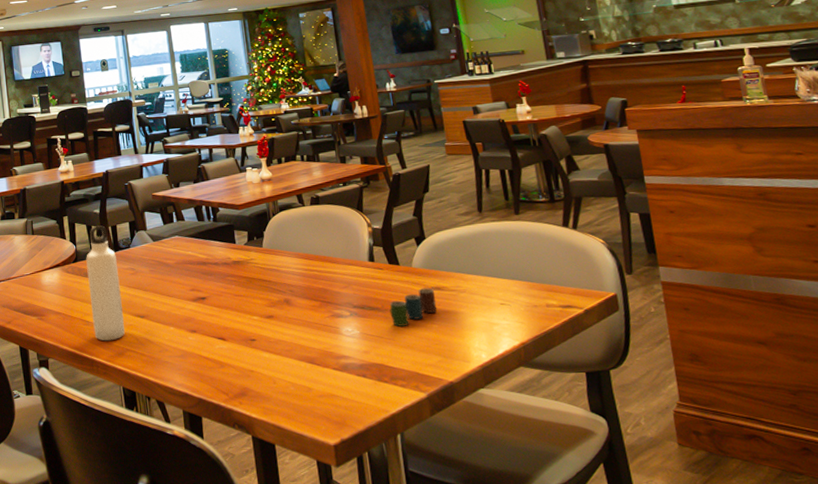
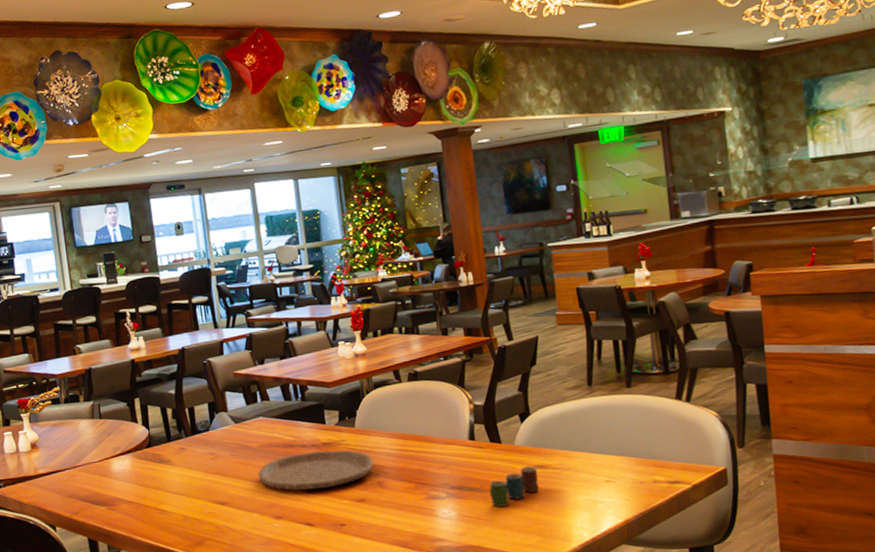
water bottle: present [86,225,125,341] -> none [160,407,204,531]
plate: none [174,268,281,306] -> present [258,450,374,491]

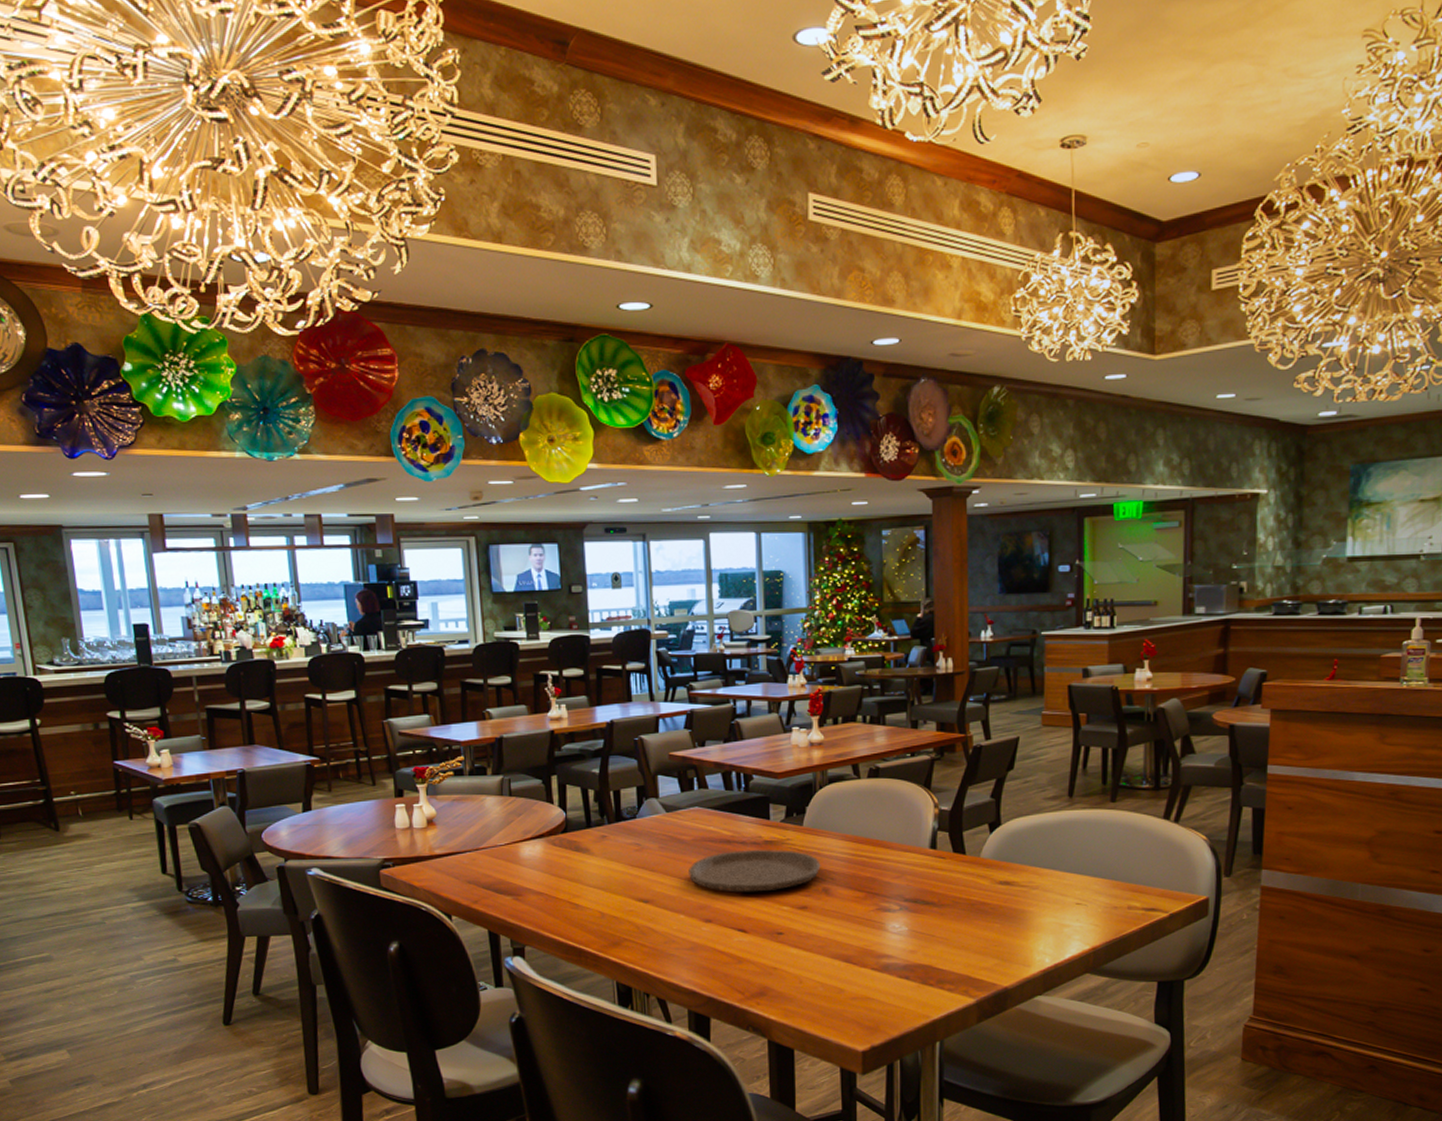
cup: present [489,466,540,507] -> none [947,882,1003,924]

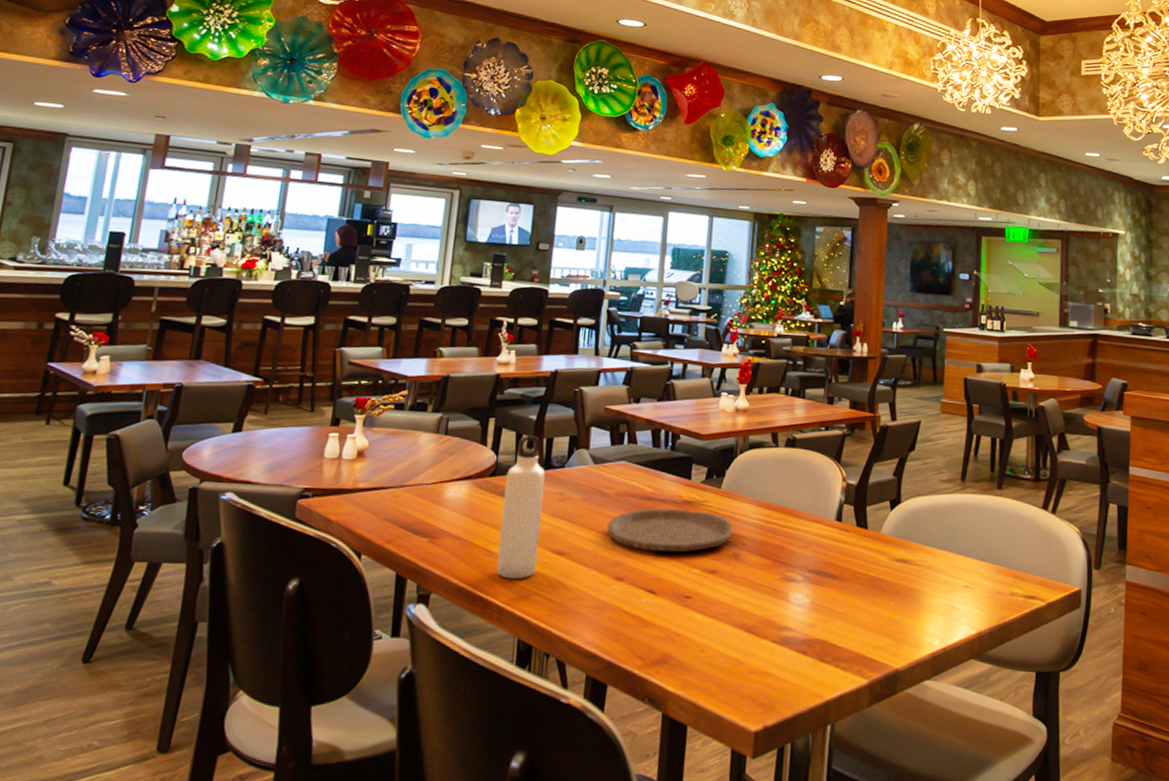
water bottle: none [578,789,623,929] -> present [496,435,545,580]

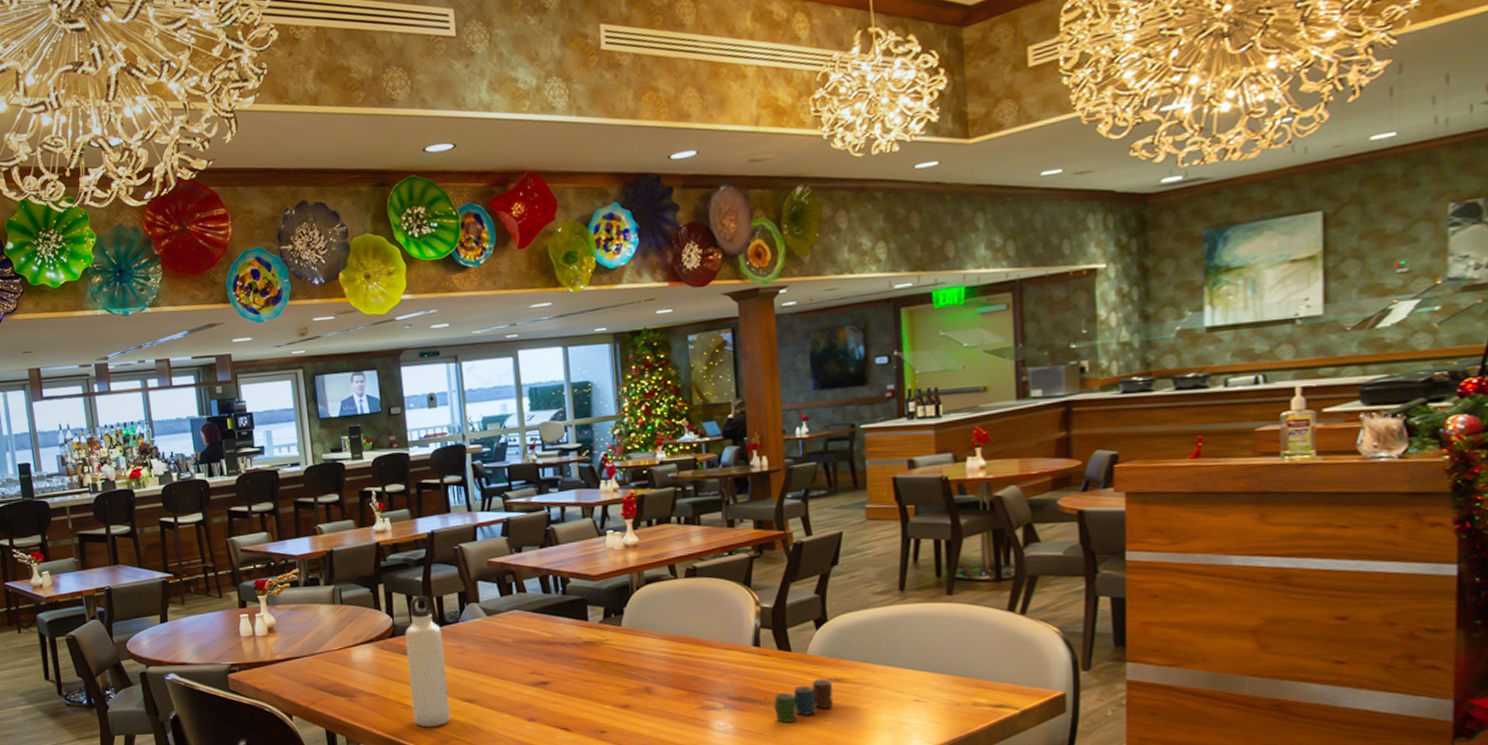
plate: present [607,508,734,553] -> none [511,650,641,692]
cup: none [847,558,899,600] -> present [774,679,834,722]

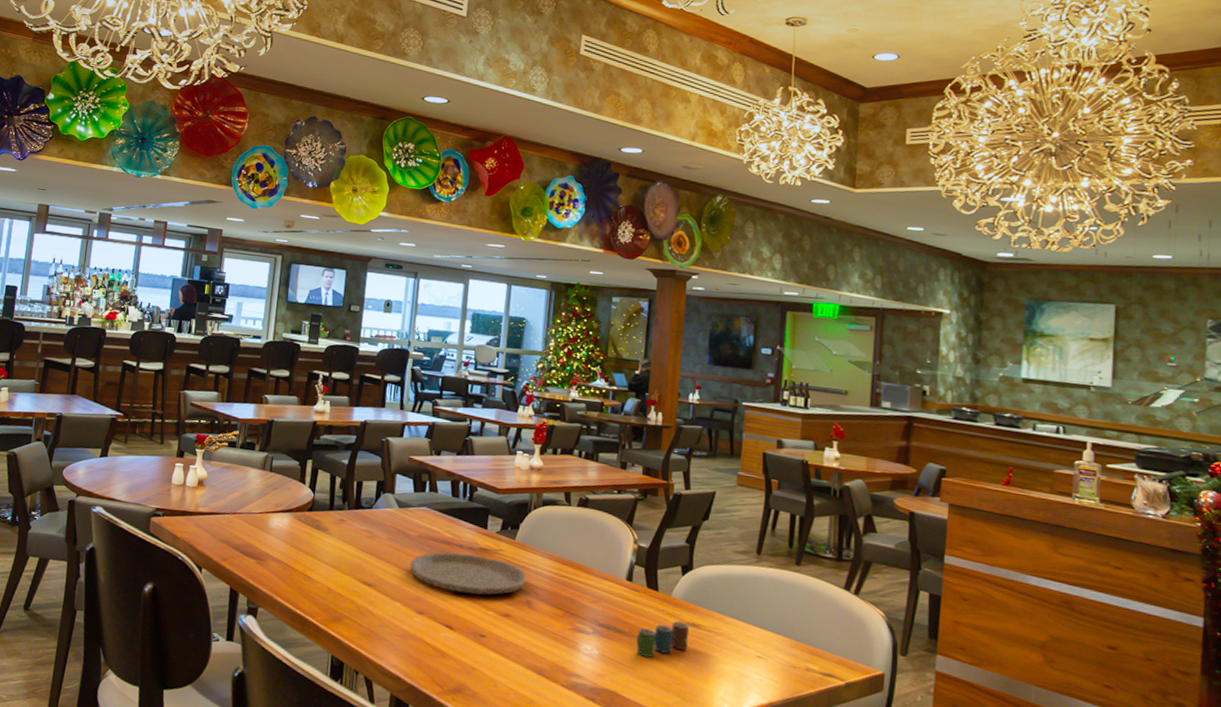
water bottle: present [405,596,450,728] -> none [313,477,356,604]
plate: none [511,650,641,692] -> present [409,552,527,596]

